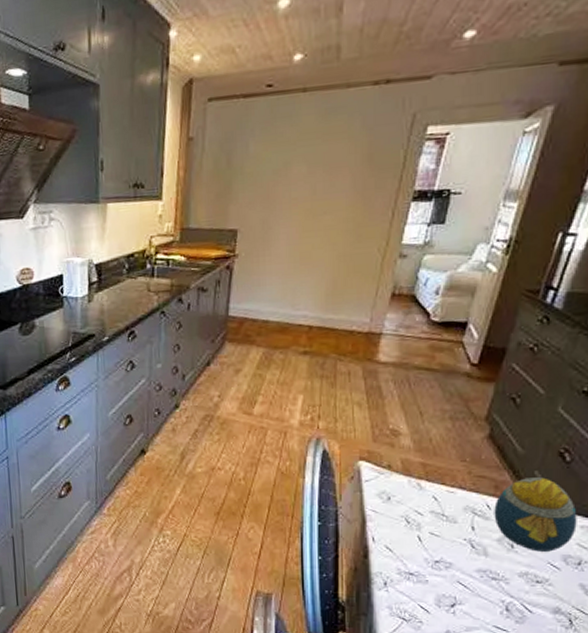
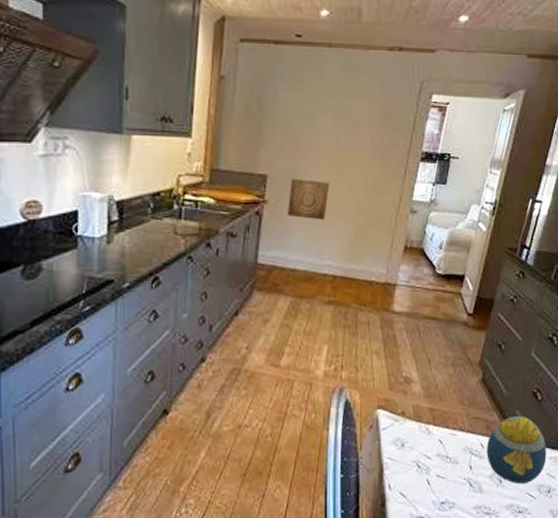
wall art: none [258,230,305,271] -> present [287,178,330,220]

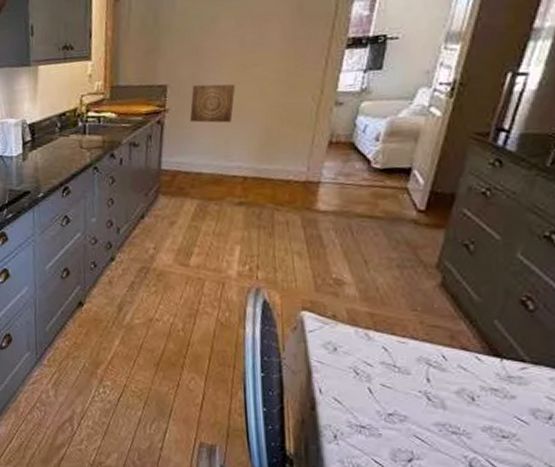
decorative egg: present [486,416,547,484] -> none [450,327,545,405]

